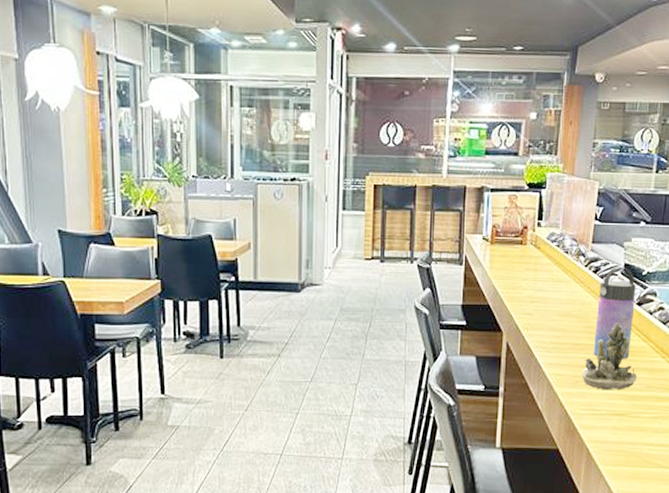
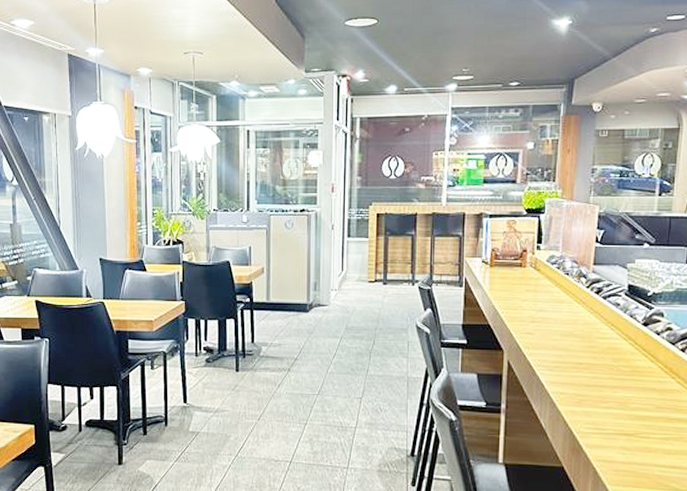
succulent planter: present [582,323,637,390] -> none [586,343,646,410]
water bottle: present [593,266,636,359] -> none [597,286,641,379]

